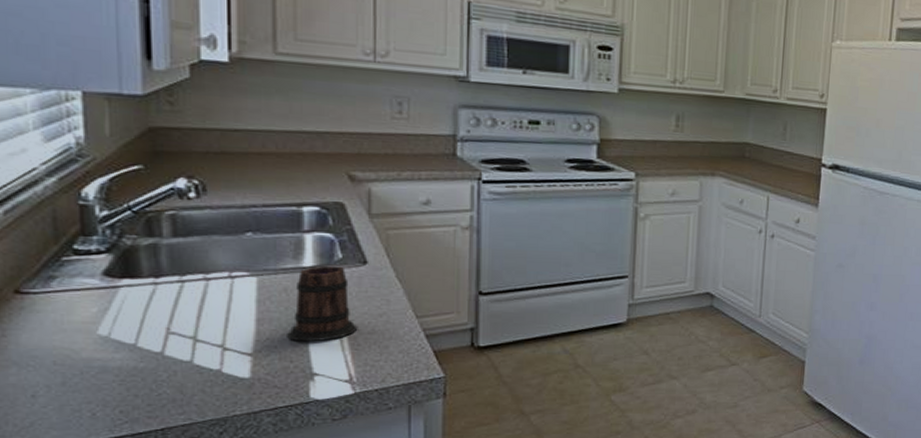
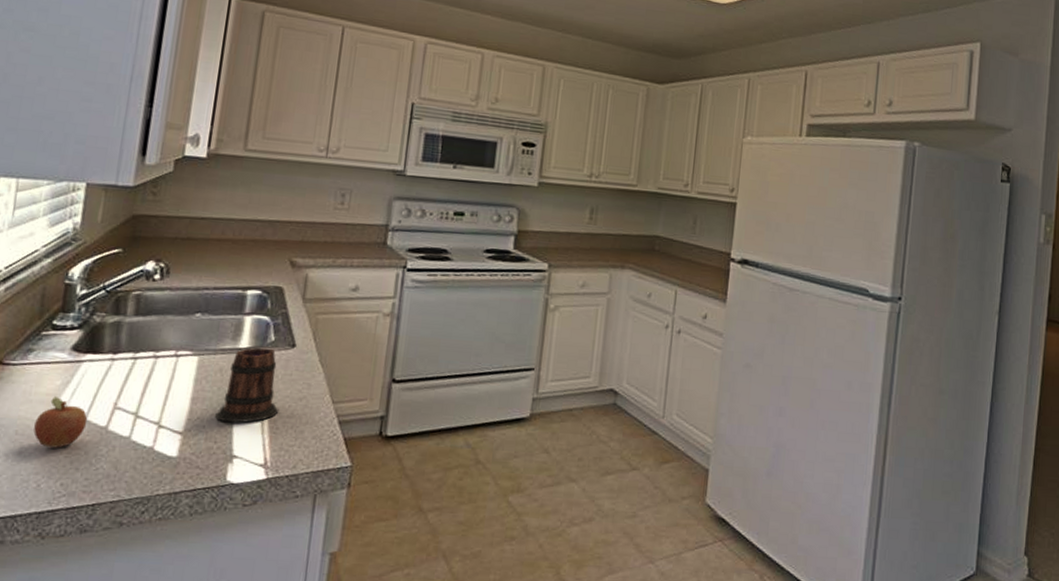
fruit: none [75,323,138,376] -> present [33,395,88,448]

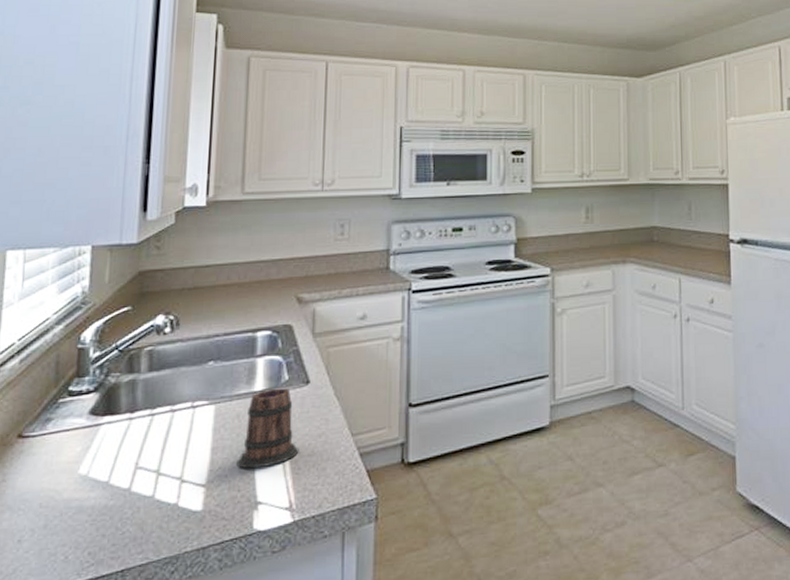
fruit: present [33,395,88,448] -> none [57,463,110,517]

